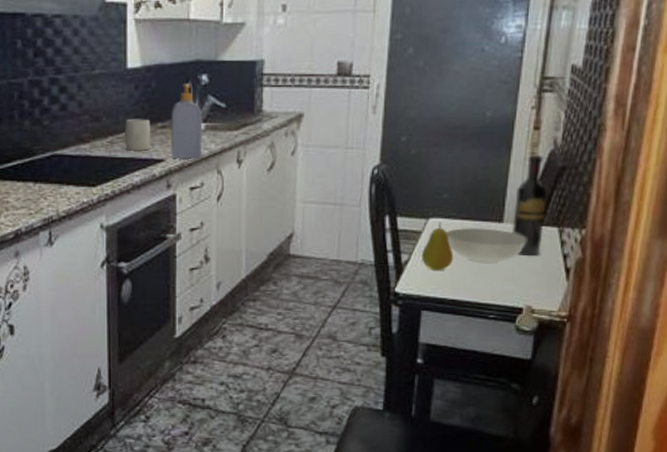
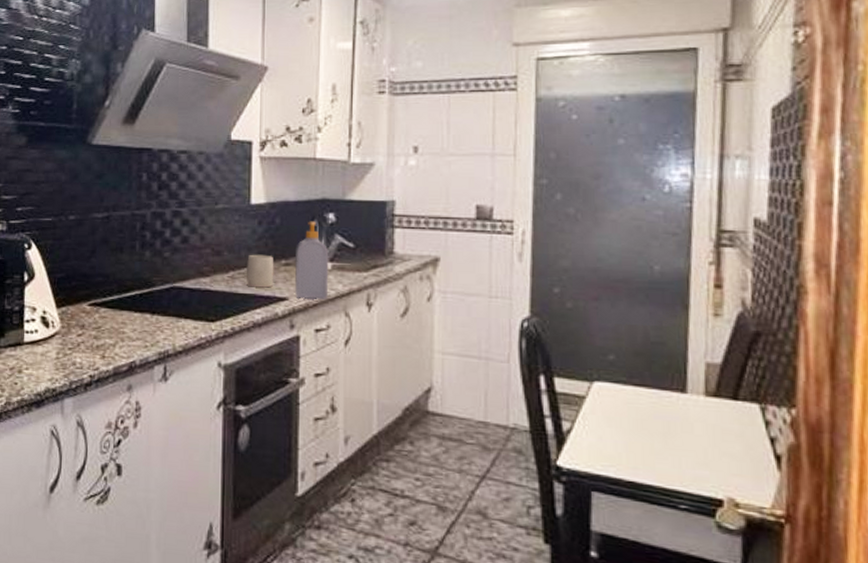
fruit: present [421,222,454,270] -> none [586,387,628,444]
bowl: present [446,228,527,264] -> none [616,395,720,442]
wine bottle: present [512,154,548,256] -> none [699,315,741,436]

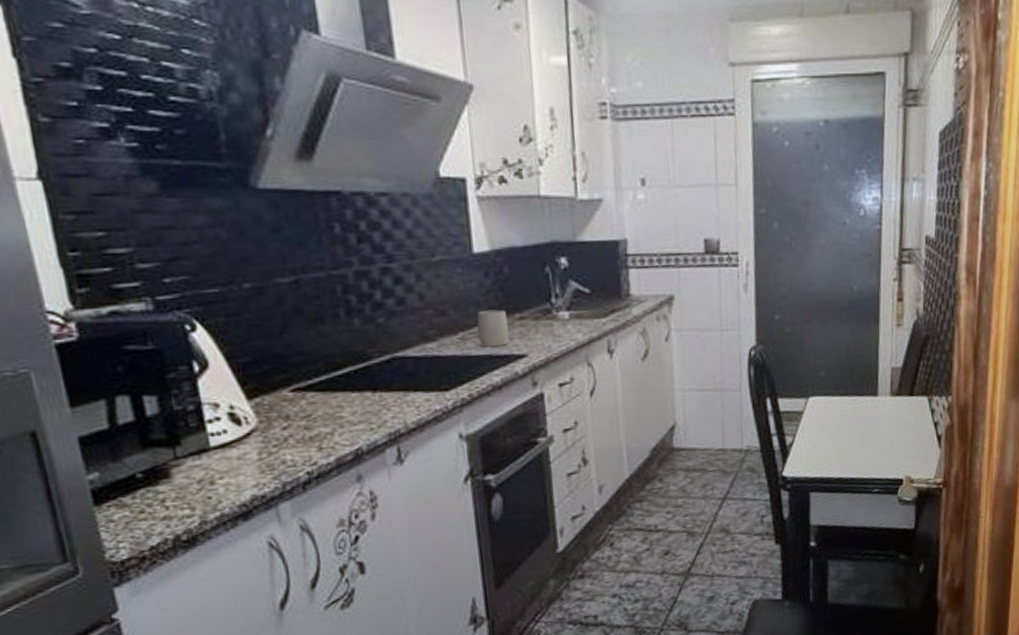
soap bottle: present [294,221,329,300] -> none [529,267,568,354]

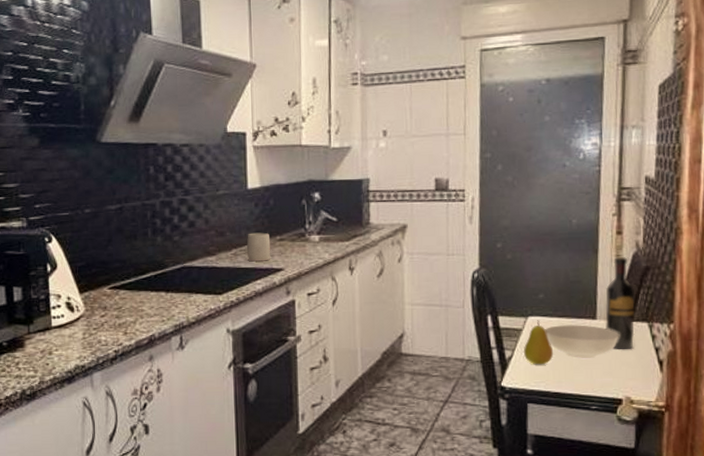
fruit: none [804,400,836,450] -> present [523,320,554,365]
bowl: none [826,402,901,440] -> present [545,325,620,358]
wine bottle: none [886,325,916,428] -> present [605,256,636,350]

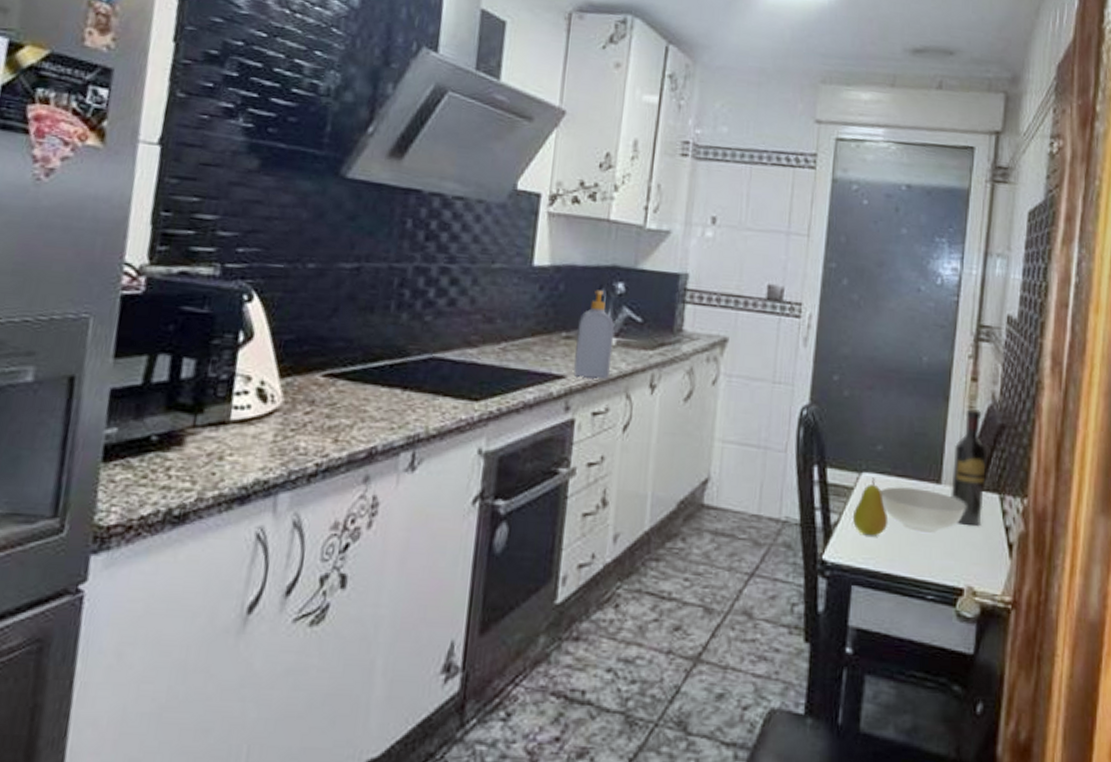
mug: present [247,232,271,262] -> none [520,323,554,364]
soap bottle: none [288,200,317,268] -> present [572,290,615,379]

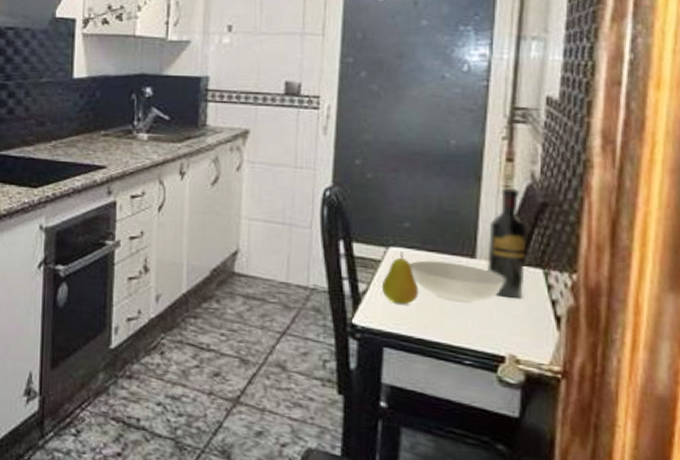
soap bottle: present [572,290,615,379] -> none [112,95,146,168]

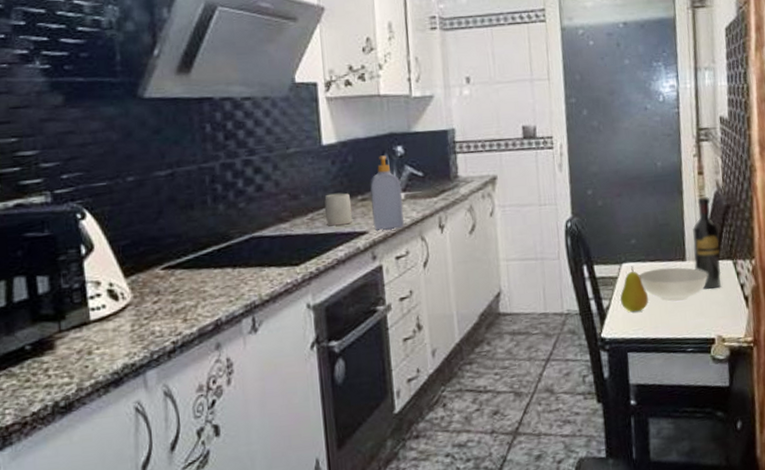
mug: none [68,125,94,157] -> present [324,192,353,226]
soap bottle: none [112,95,146,168] -> present [370,155,404,231]

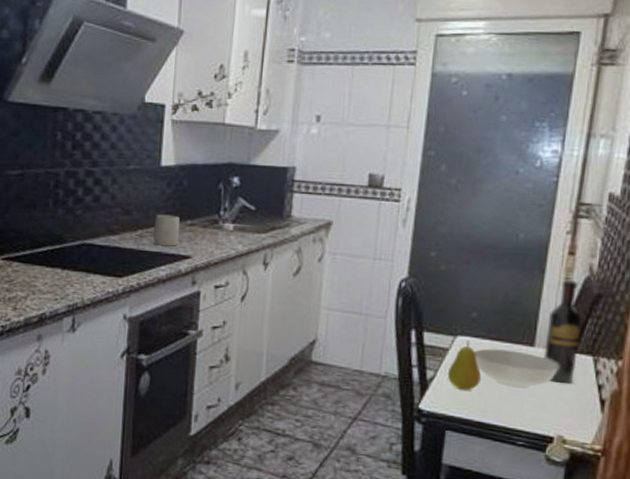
soap bottle: present [370,155,404,231] -> none [197,184,232,258]

